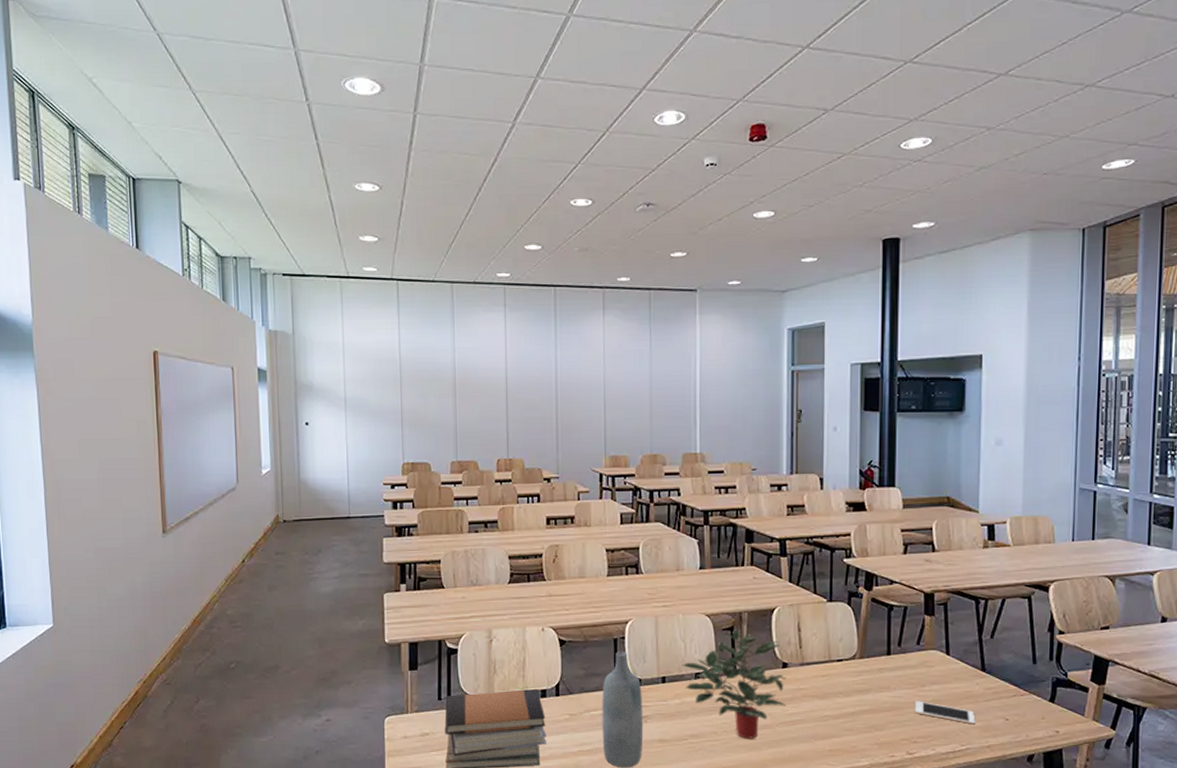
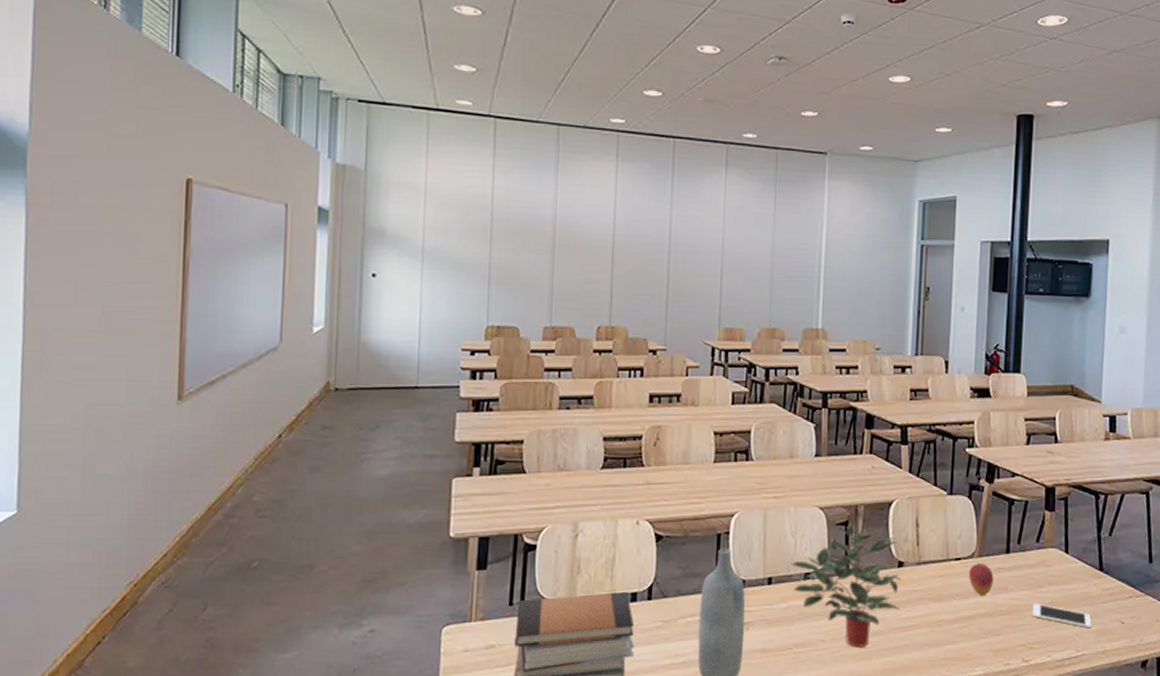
fruit: none [850,664,876,694] -> present [968,563,994,596]

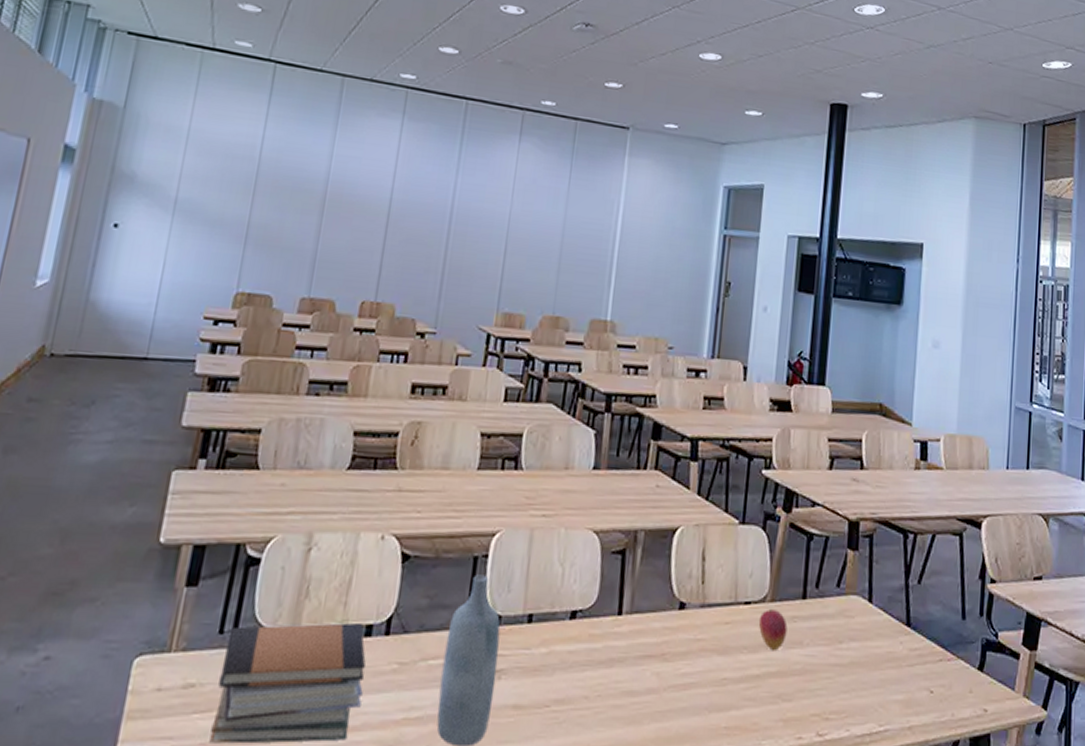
potted plant: present [791,523,902,649] -> none [556,552,683,710]
cell phone: present [1032,603,1092,629] -> none [829,662,897,698]

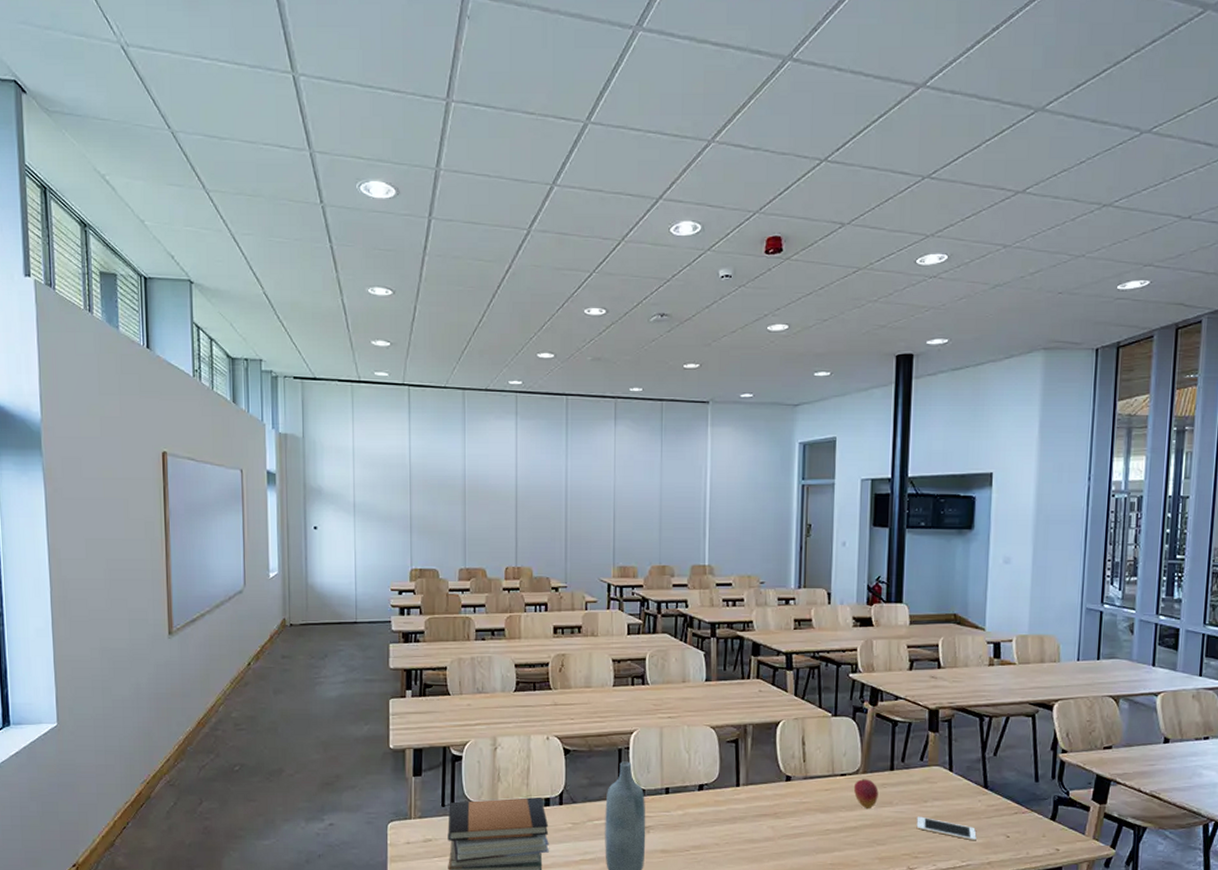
cell phone: none [829,662,897,698] -> present [916,816,977,841]

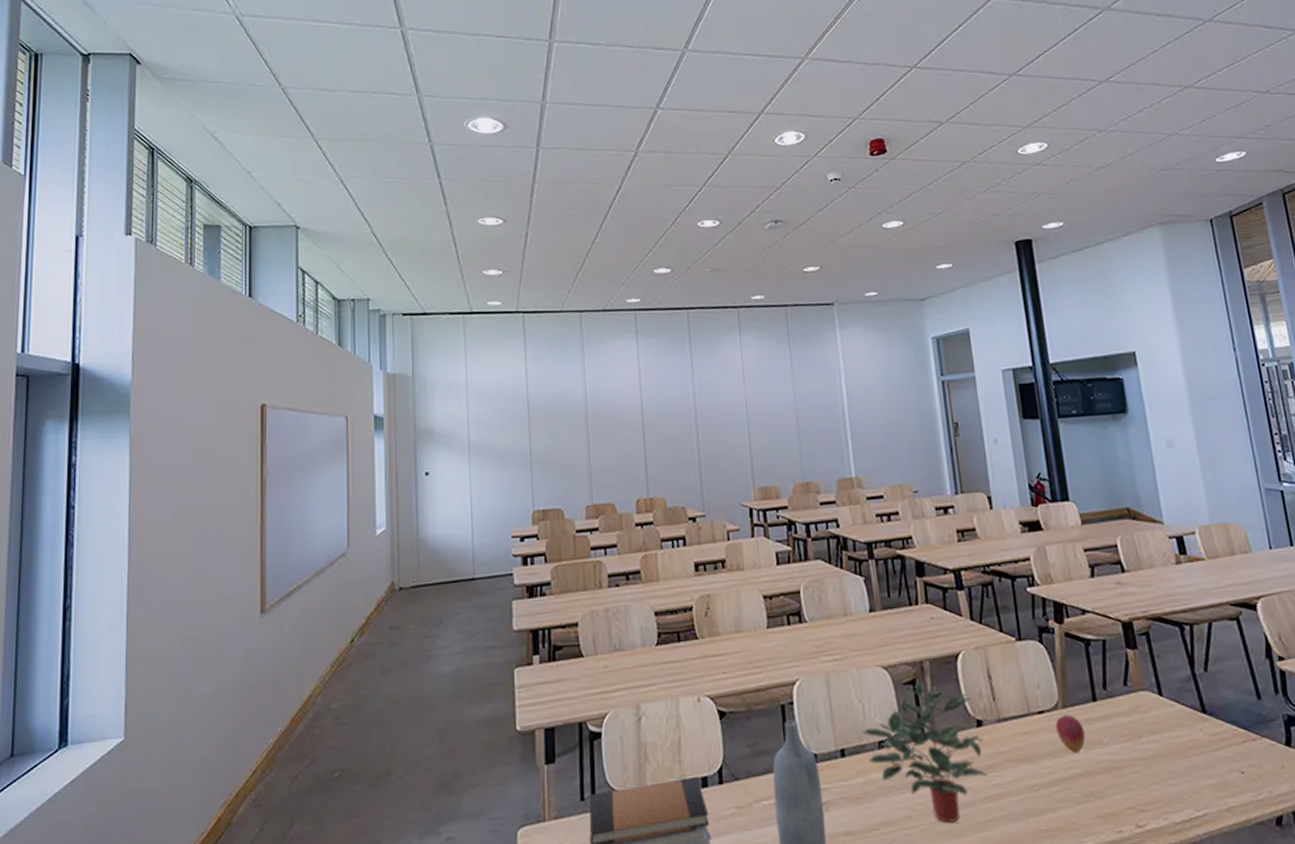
potted plant: none [686,741,790,852] -> present [862,681,987,824]
cell phone: present [916,816,977,841] -> none [1134,756,1208,783]

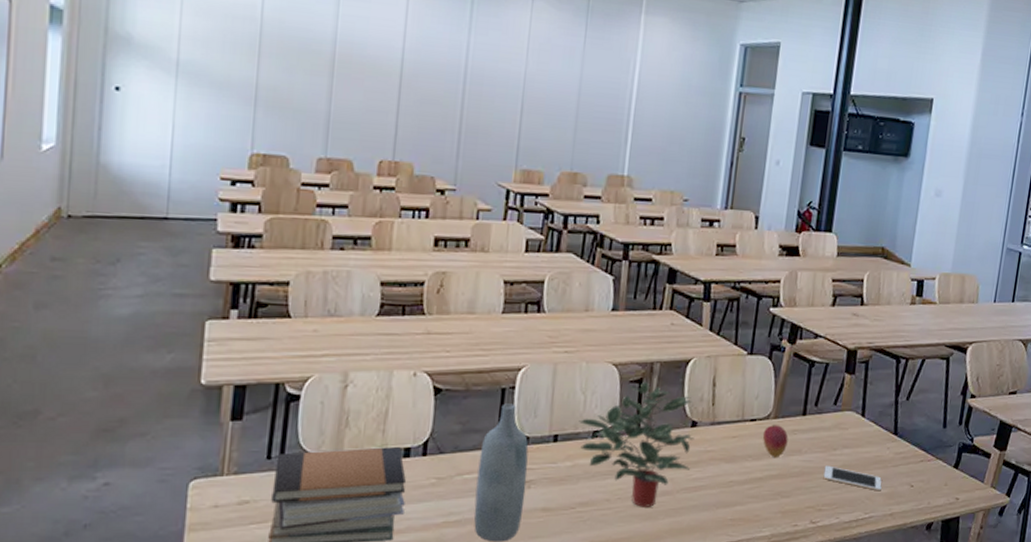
cell phone: none [1134,756,1208,783] -> present [823,465,882,491]

